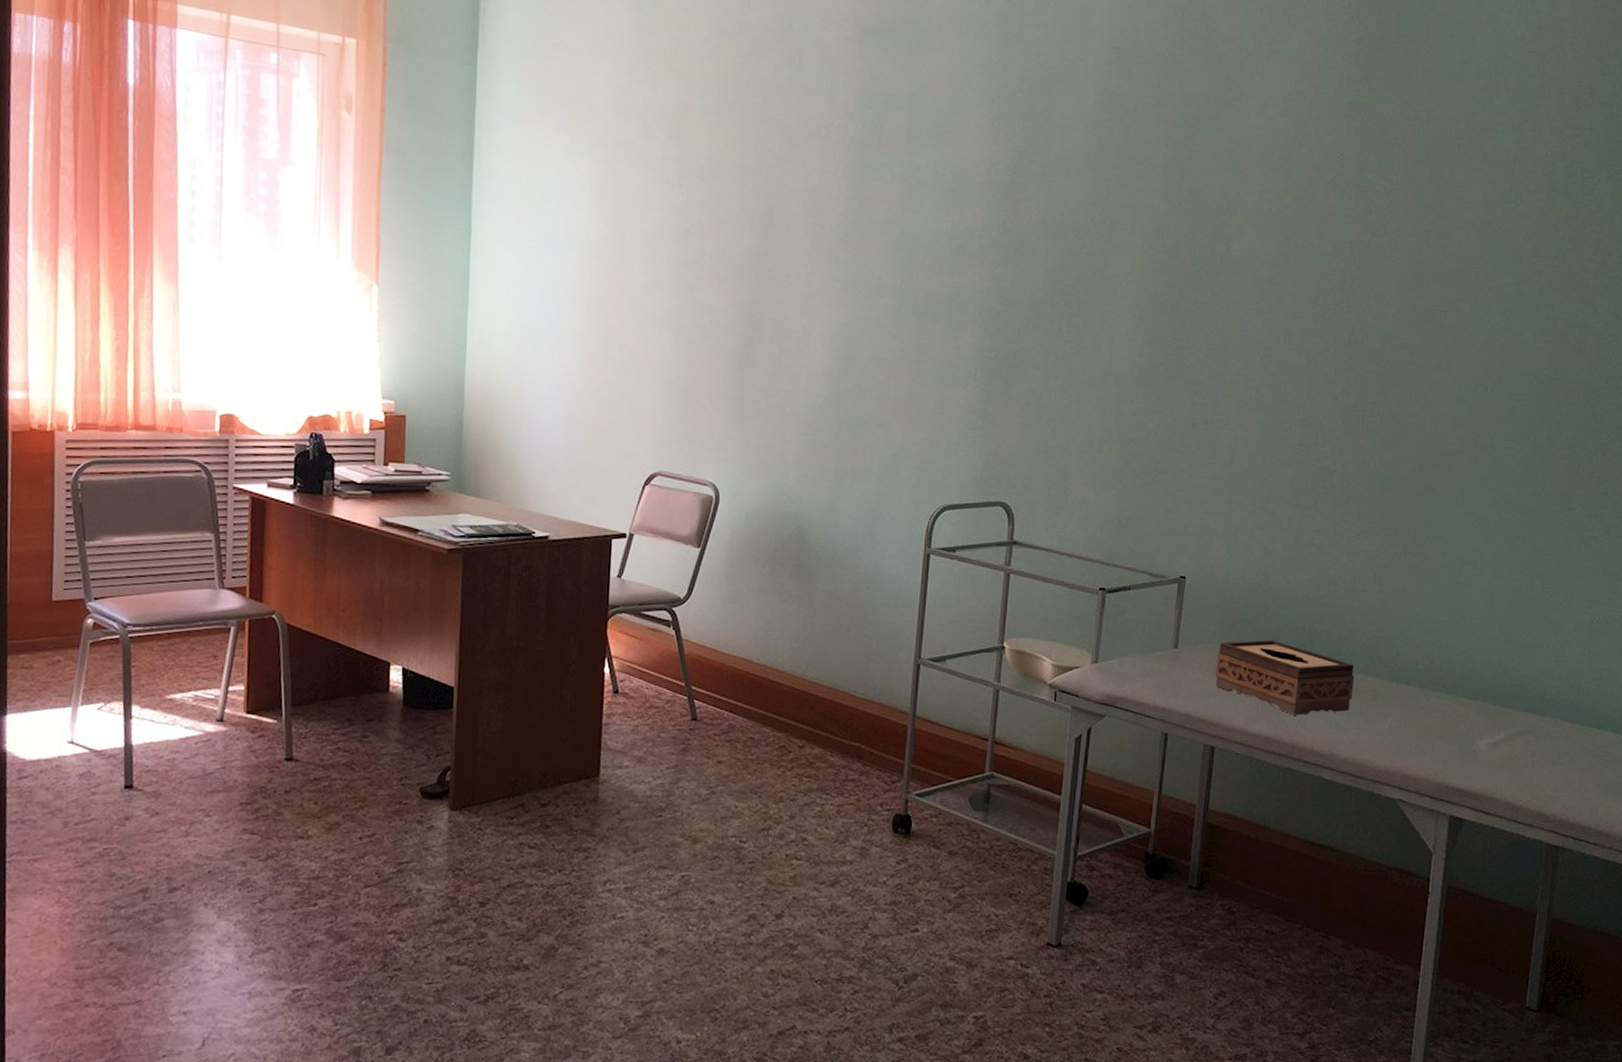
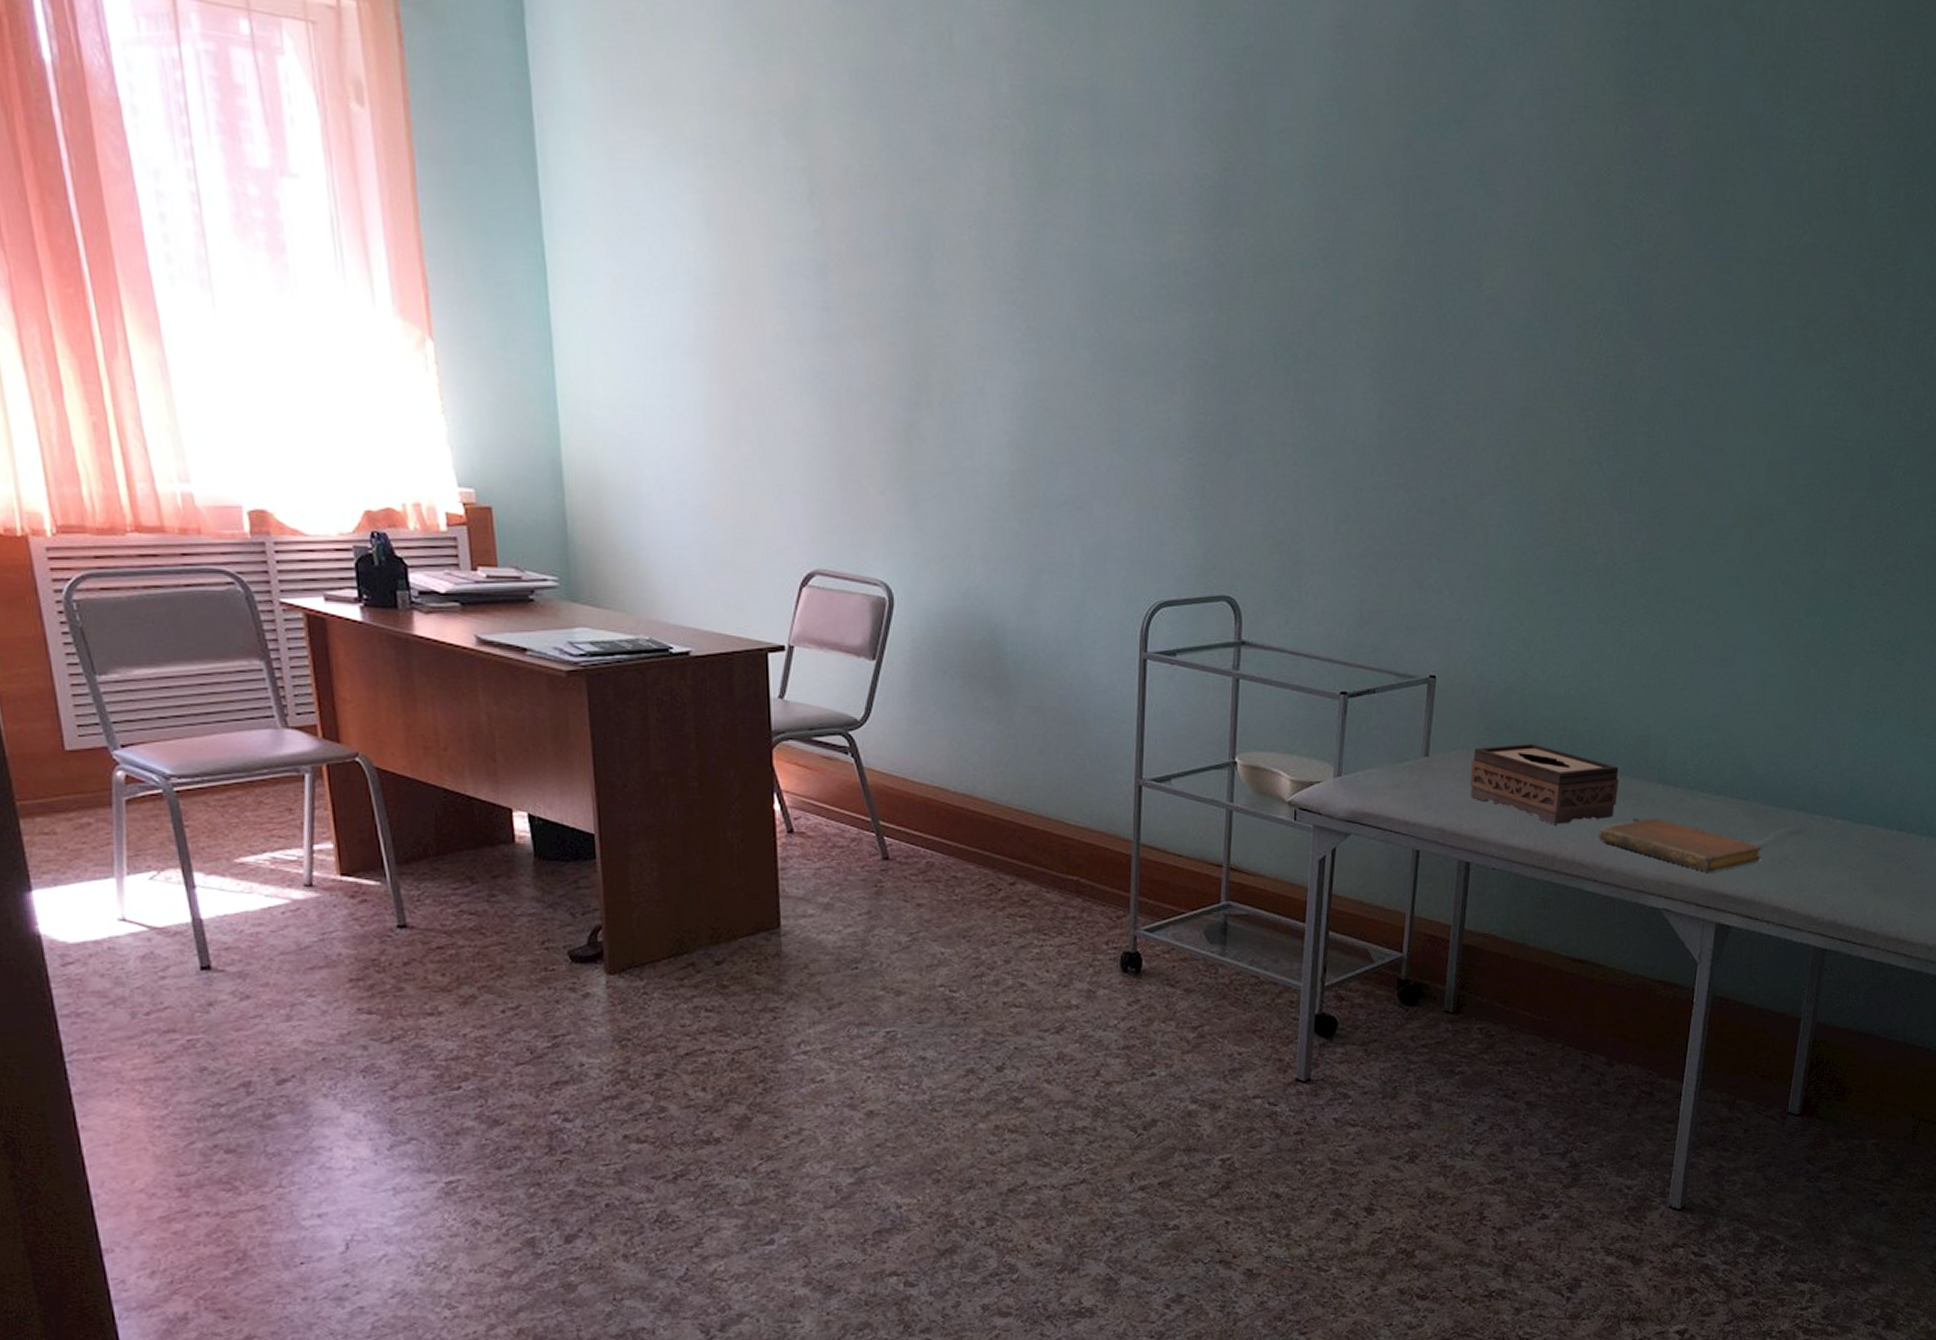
notebook: none [1336,713,1493,767] -> present [1599,819,1762,872]

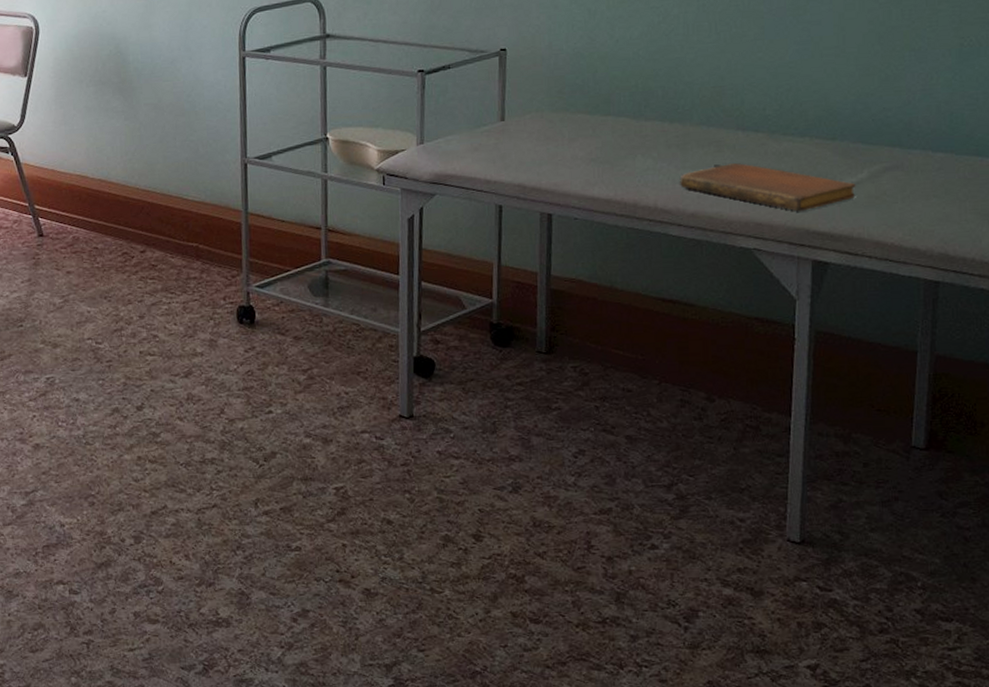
tissue box: present [1470,743,1619,824] -> none [546,101,696,175]

